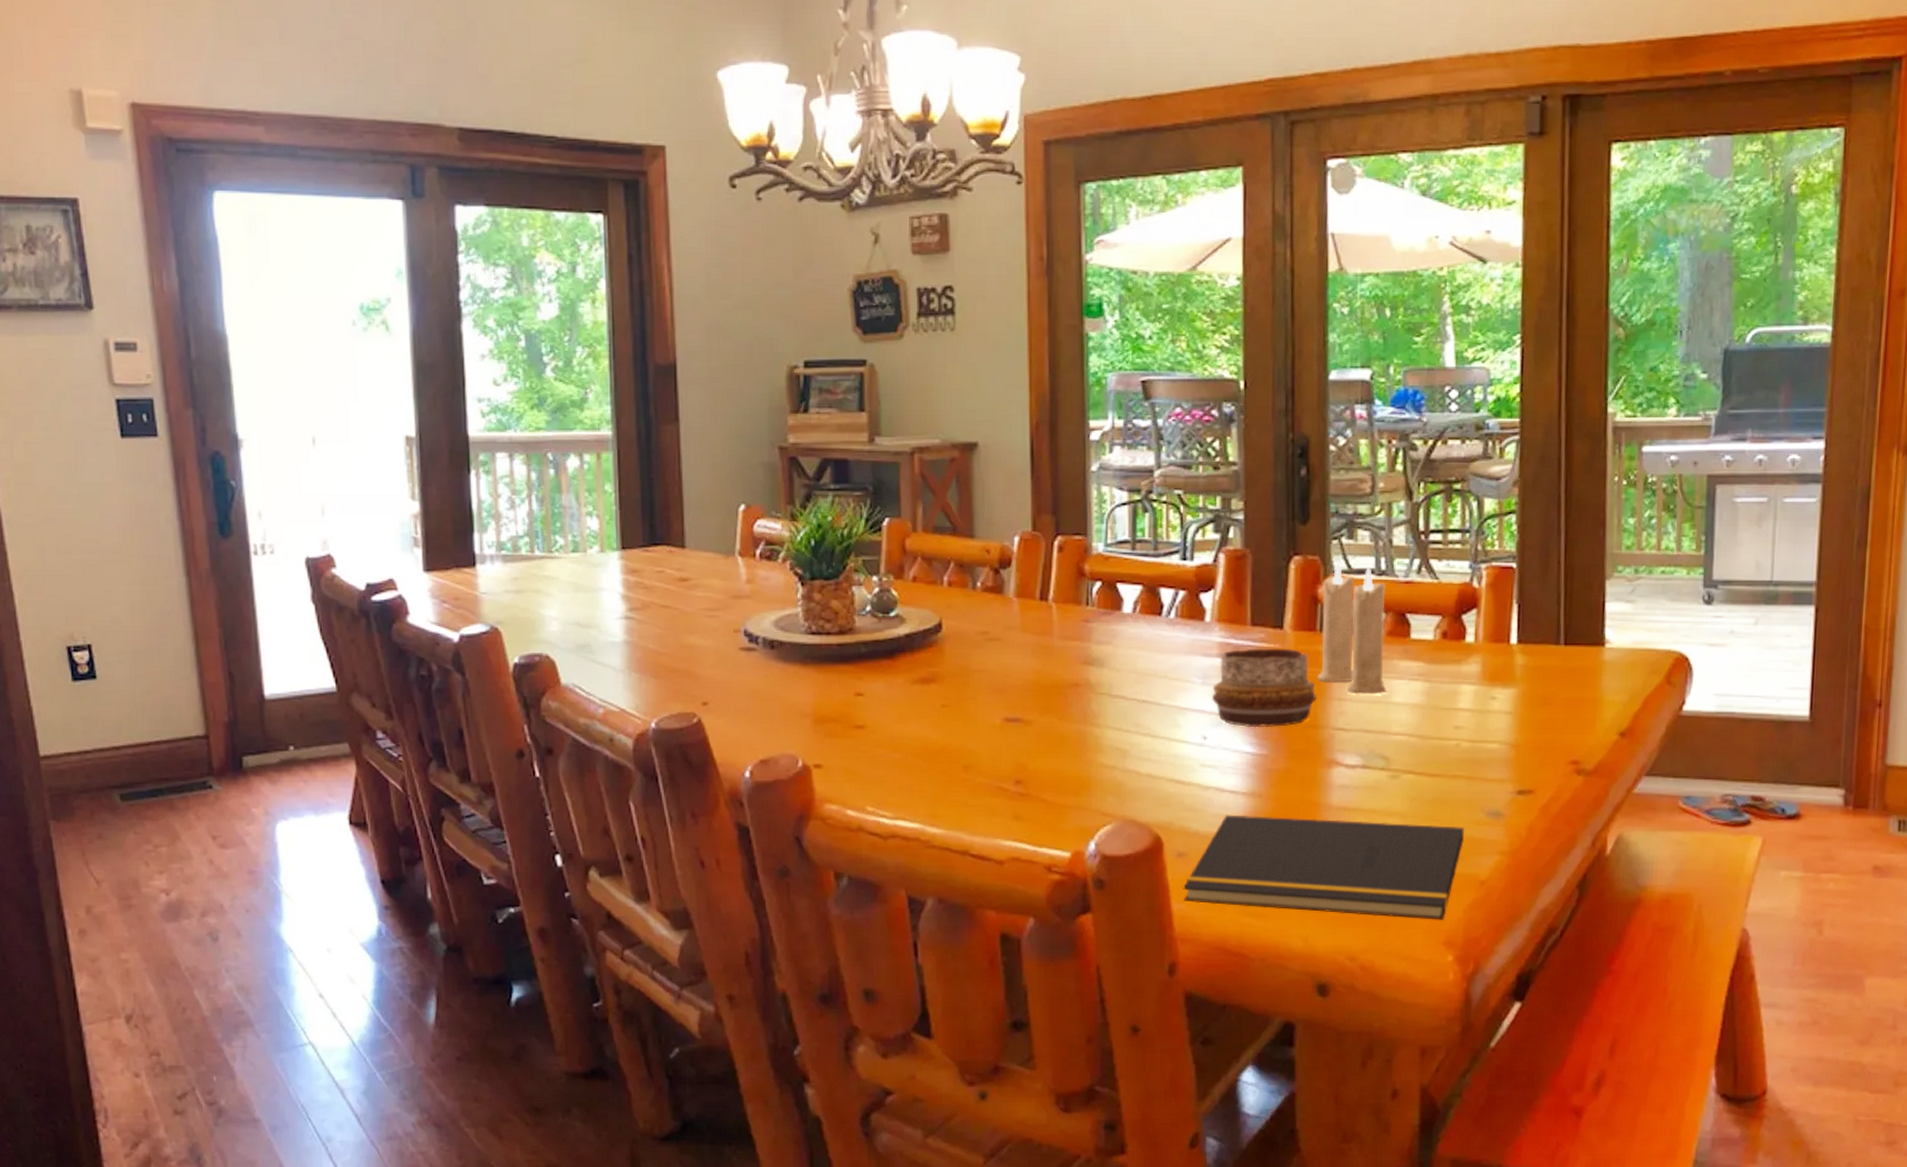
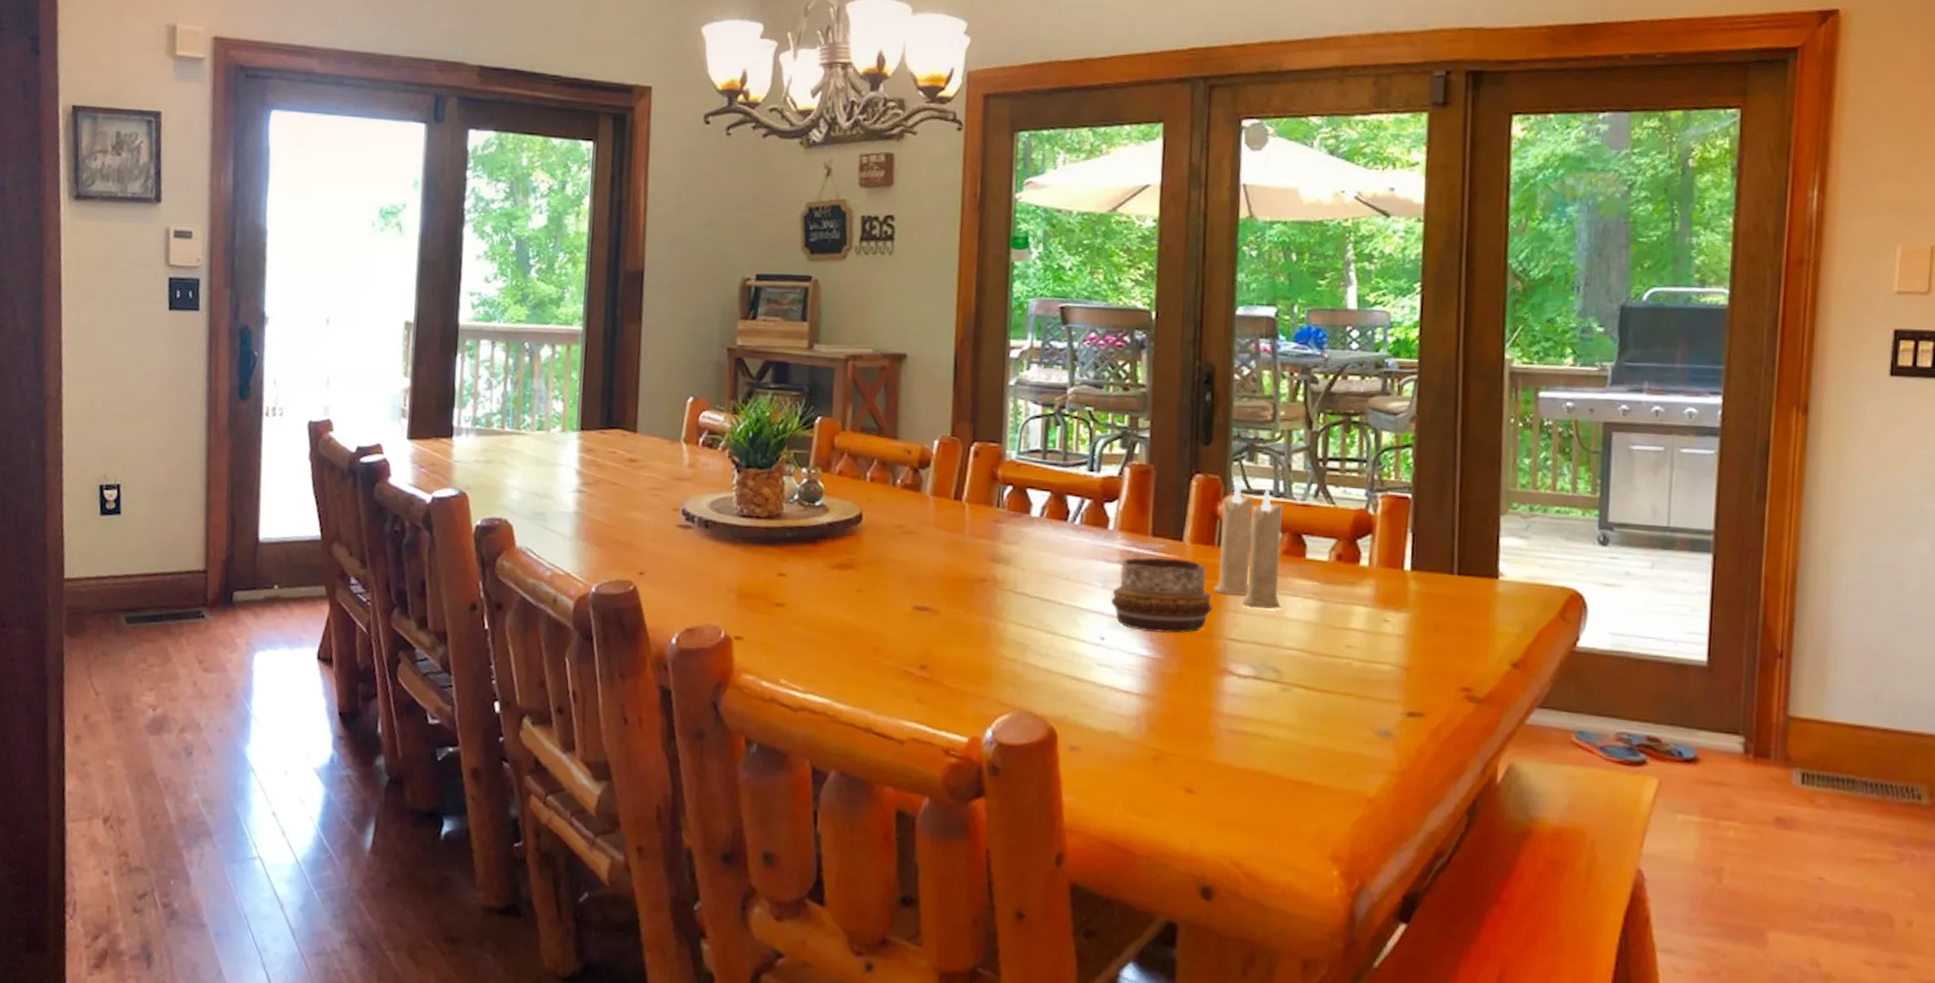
notepad: present [1183,815,1464,921] -> none [1074,713,1353,835]

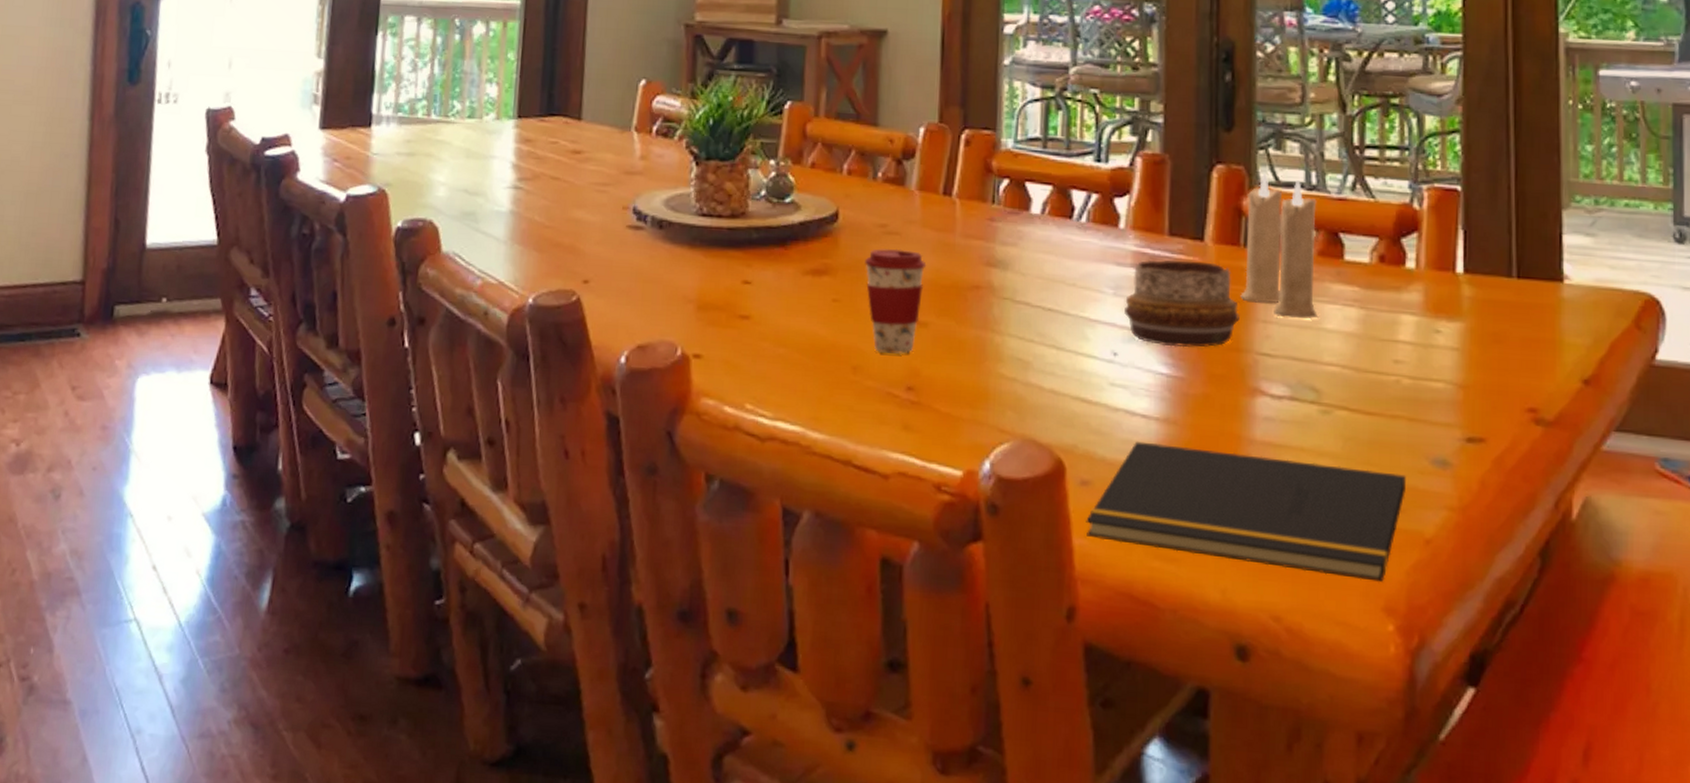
coffee cup: none [885,546,939,638] -> present [865,248,927,355]
notepad: none [1074,713,1353,835] -> present [1086,441,1406,583]

